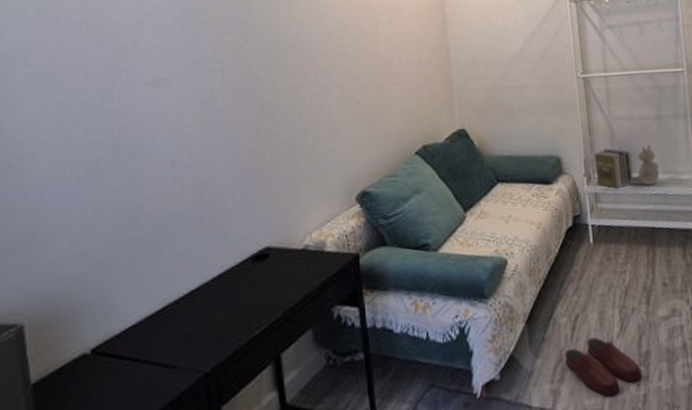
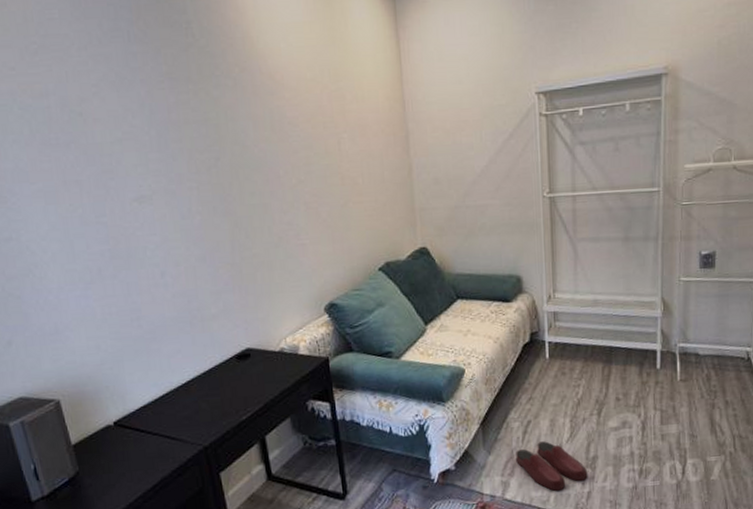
books: present [594,148,634,190] -> none [556,269,595,309]
stuffed animal: present [629,144,659,186] -> none [590,266,623,307]

